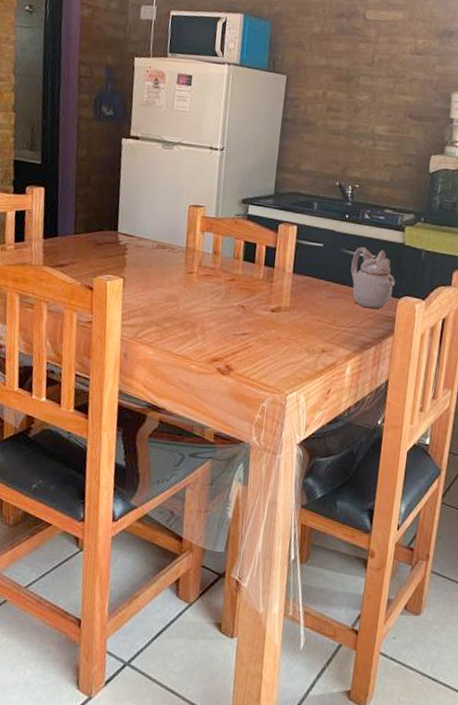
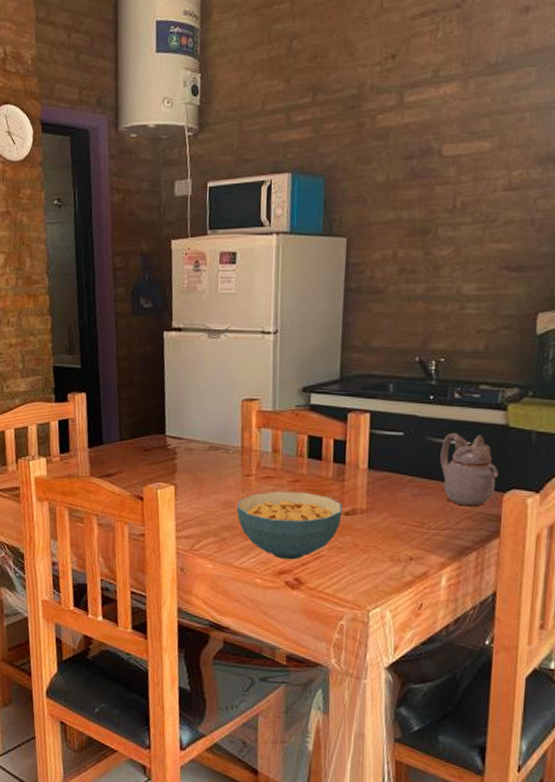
cereal bowl: none [178,288,270,349] -> present [236,491,343,560]

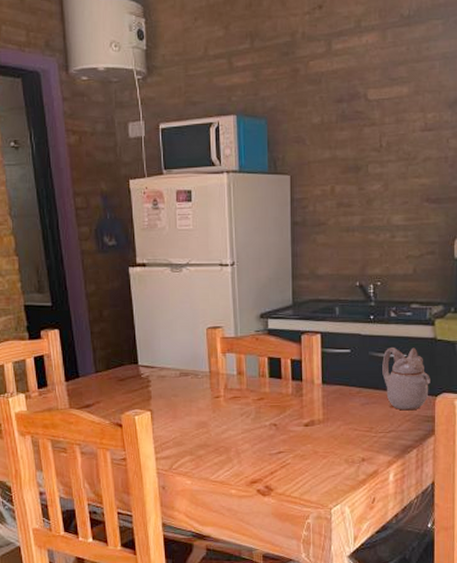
cereal bowl: present [236,491,343,560] -> none [209,409,303,470]

